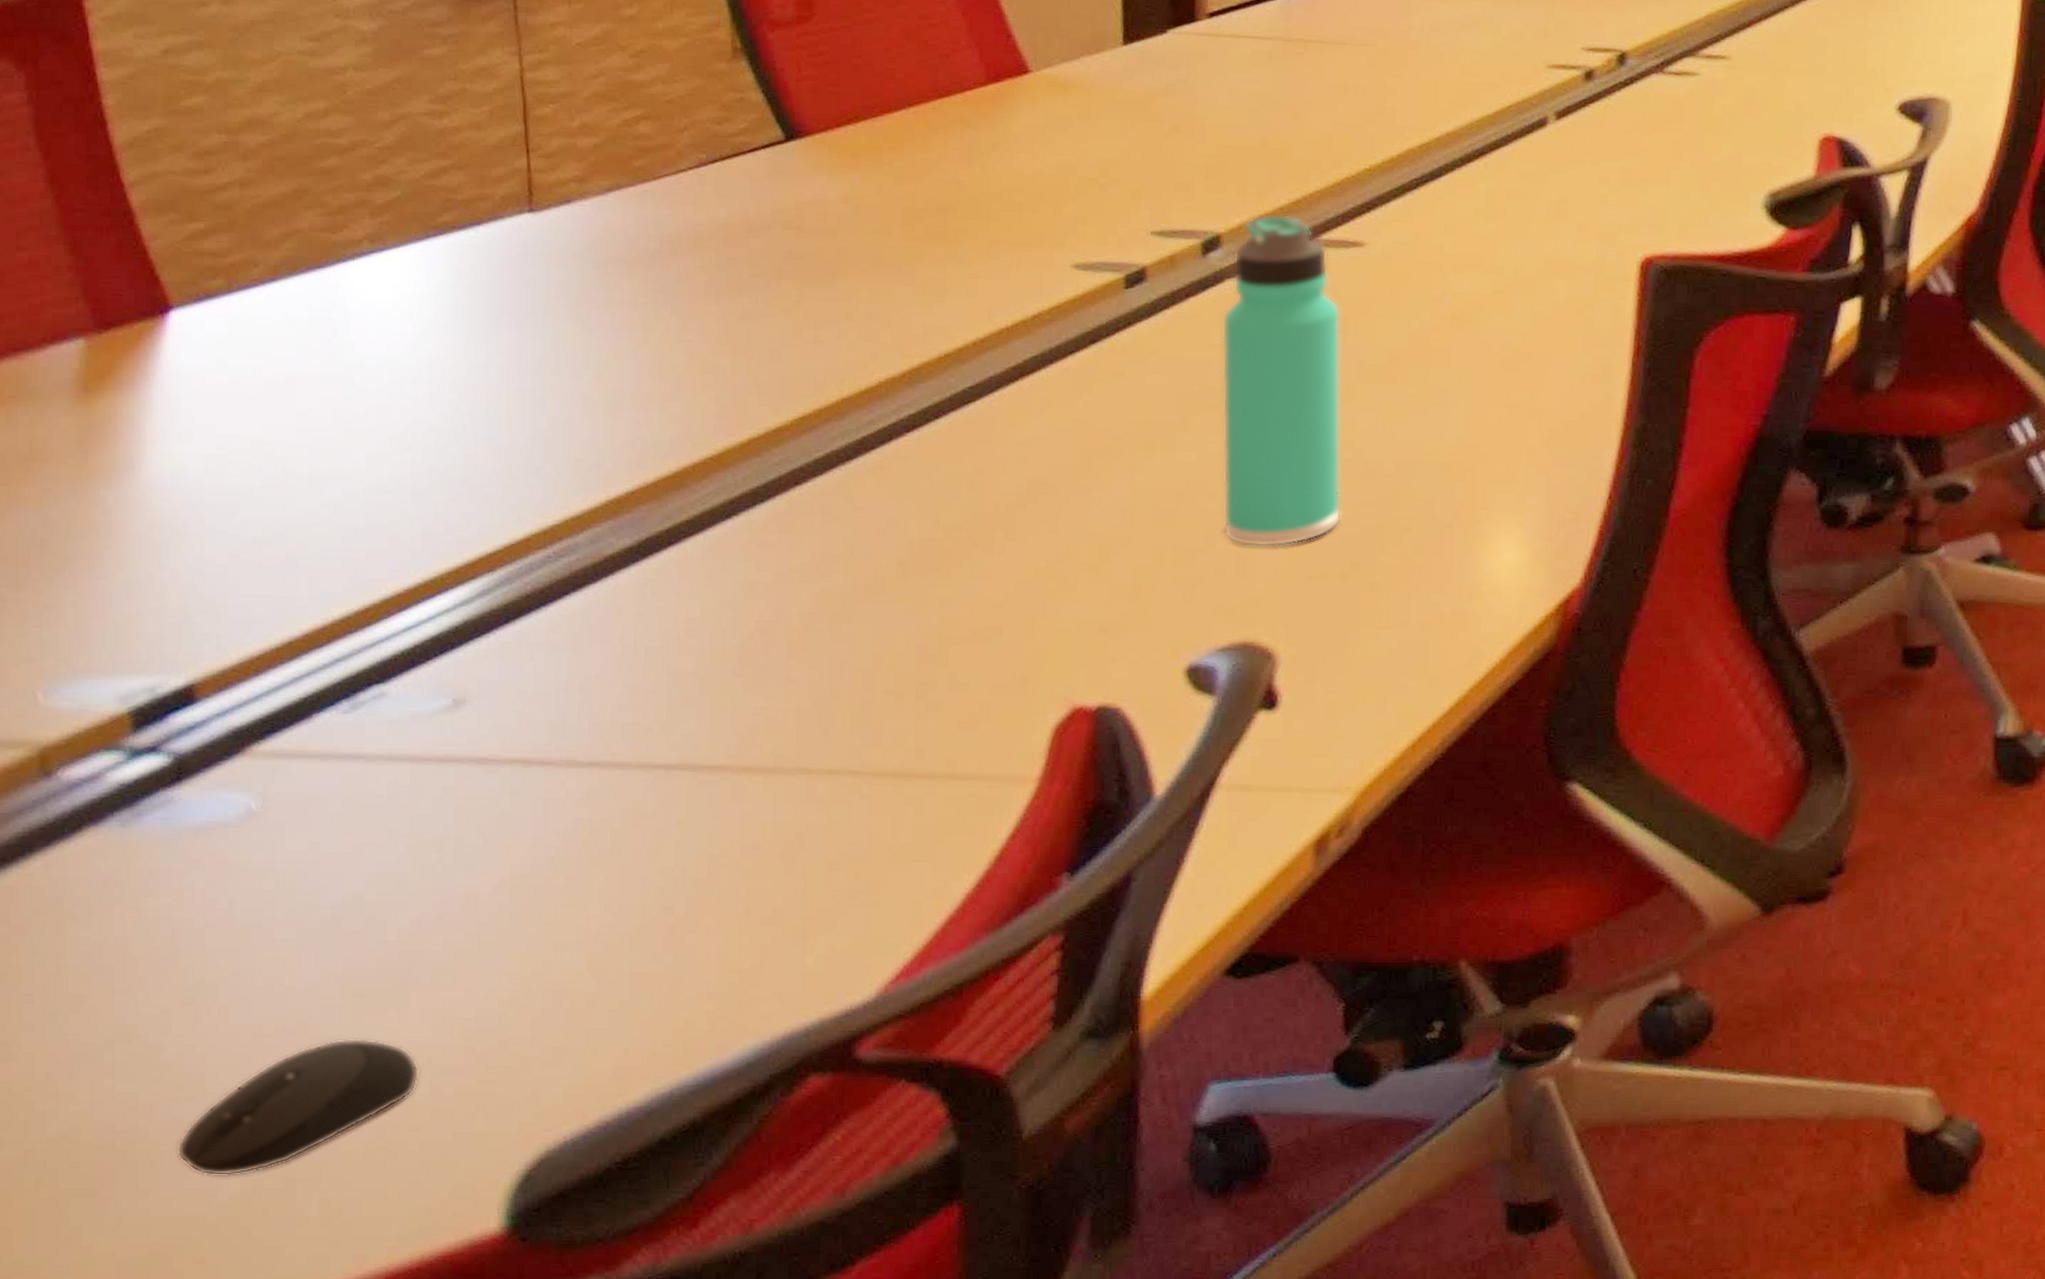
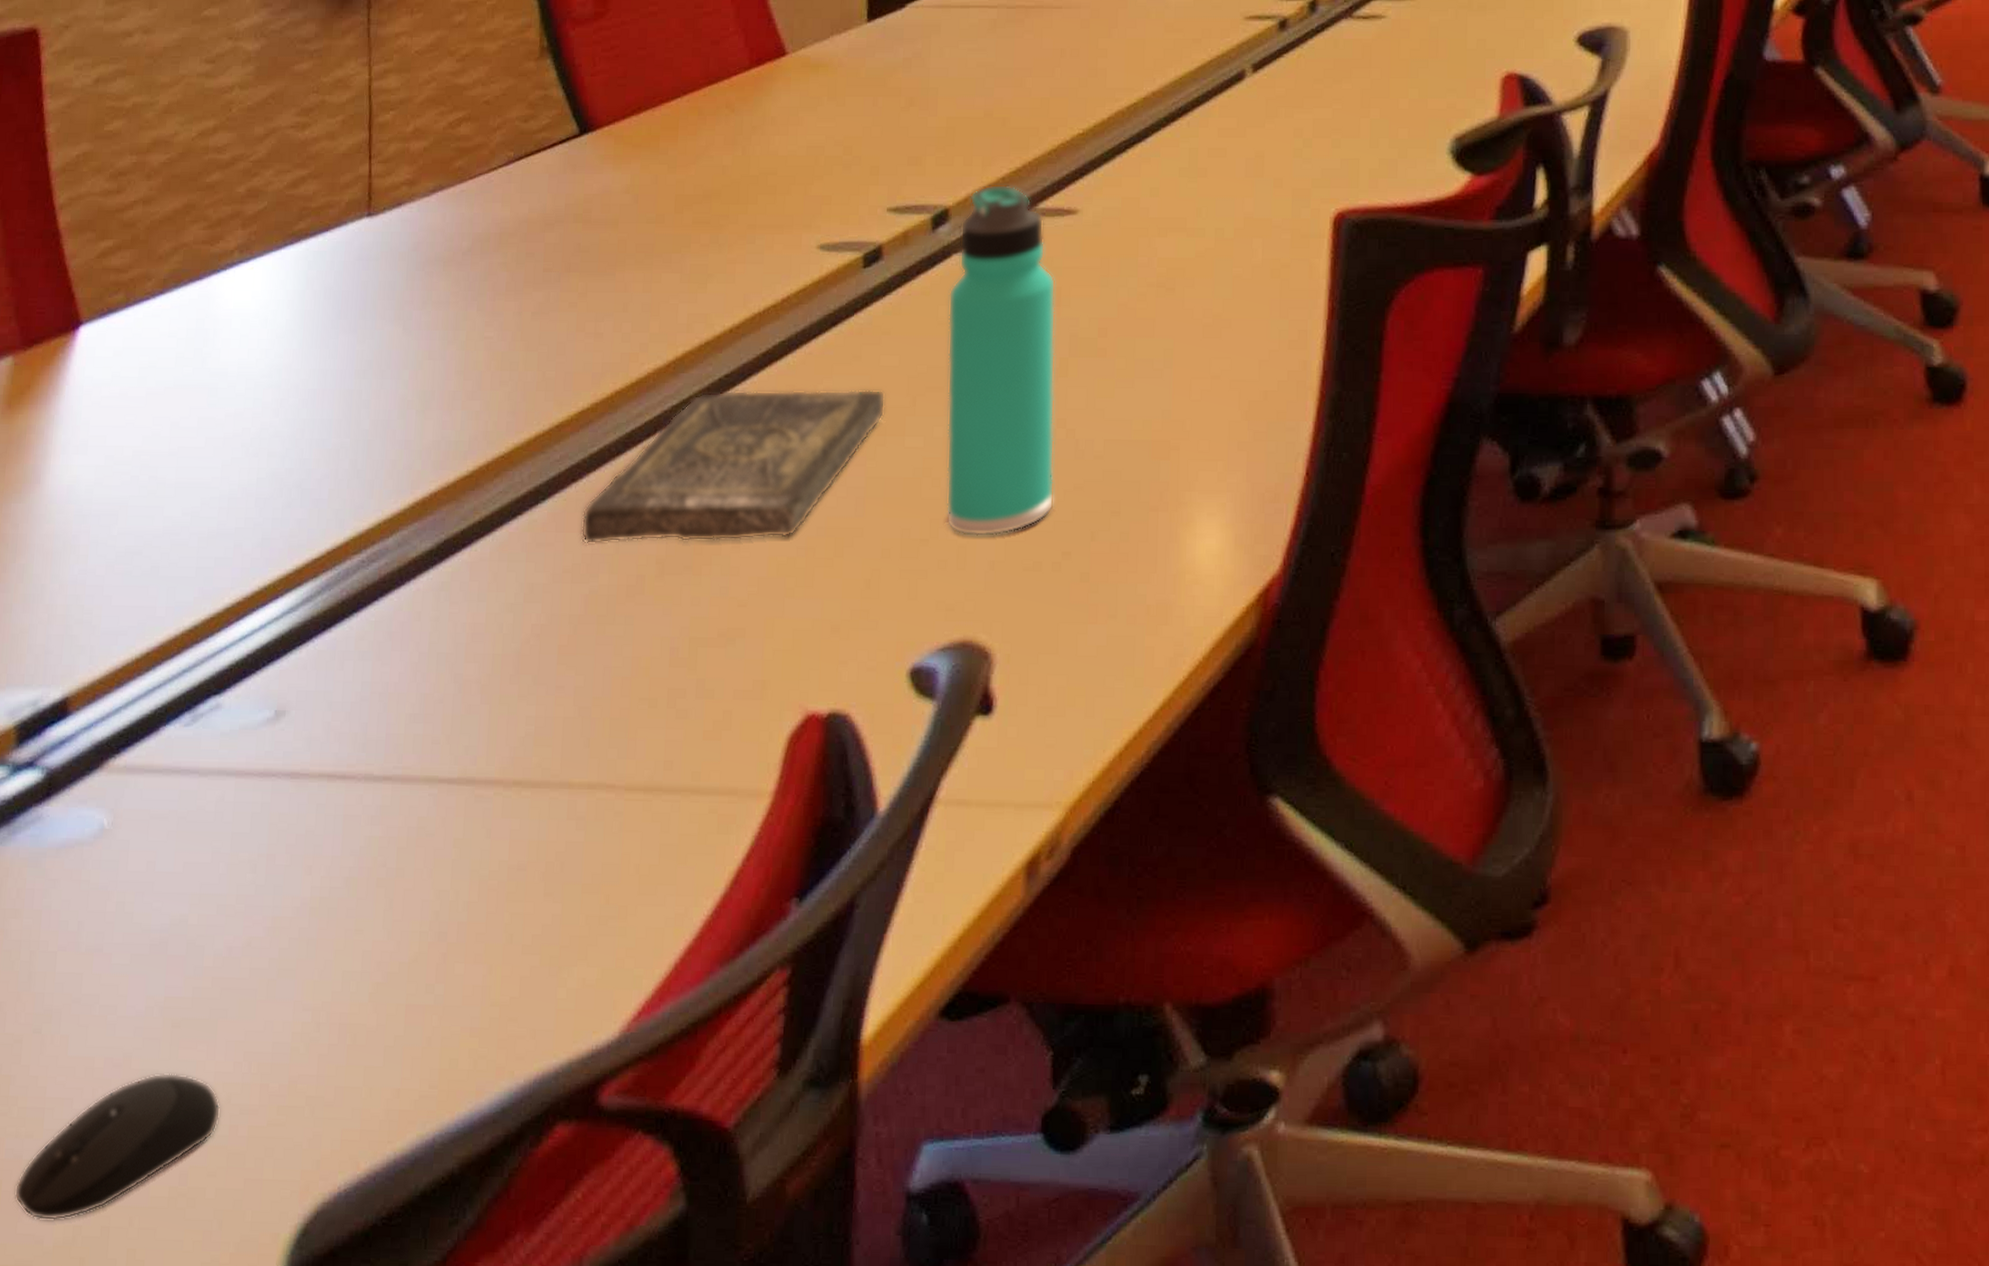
book: none [808,401,1154,546] -> present [580,389,886,545]

